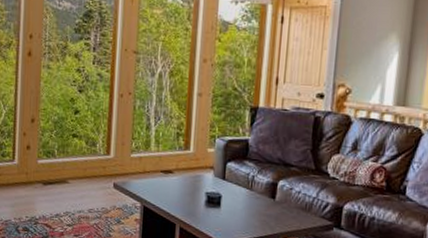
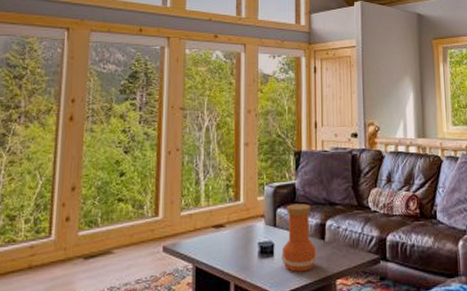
vase: none [228,159,266,226] -> present [281,203,317,272]

